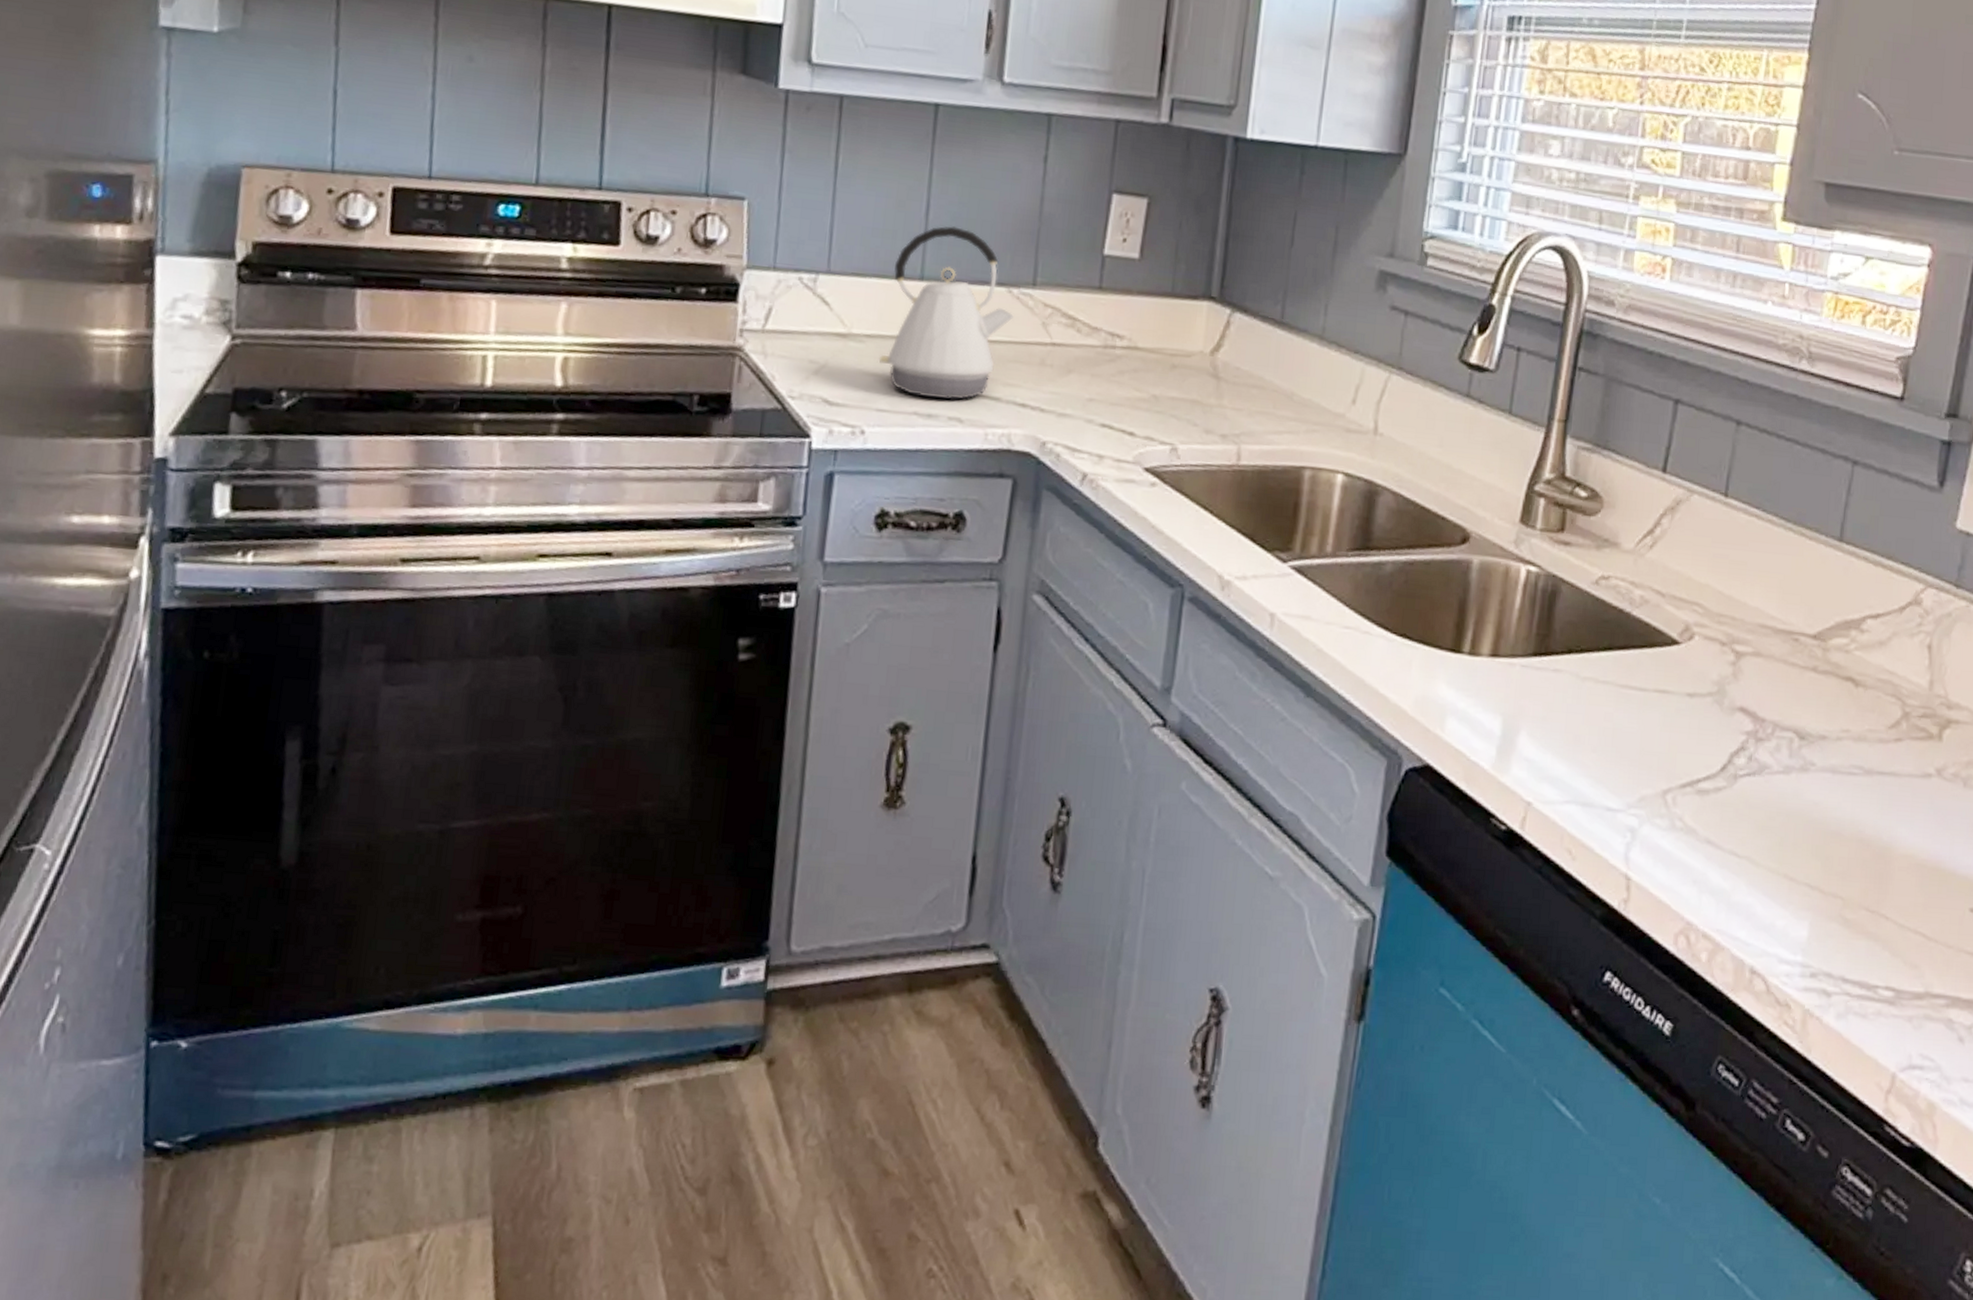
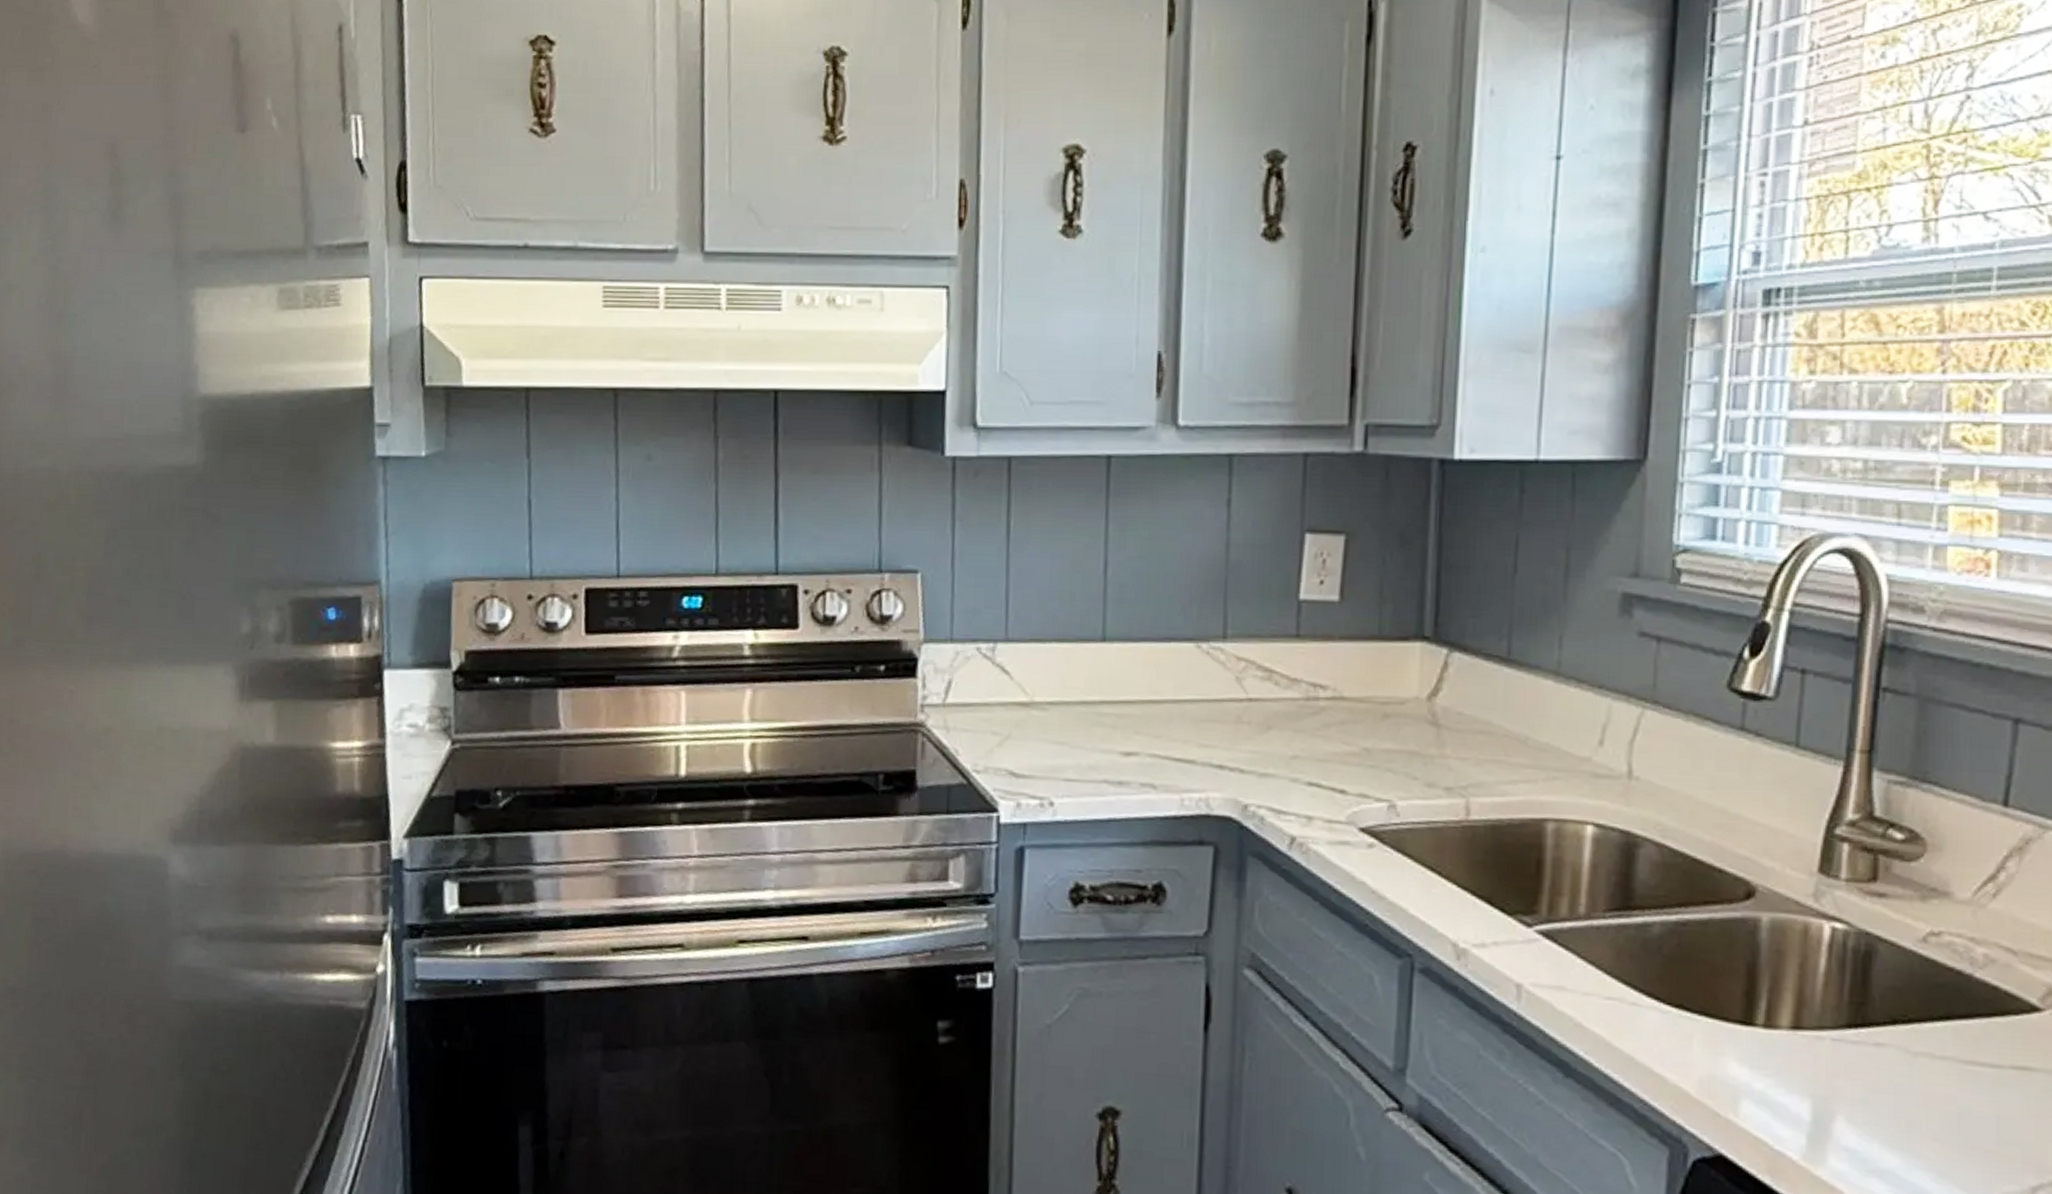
kettle: present [878,226,1014,399] -> none [1063,582,1204,764]

